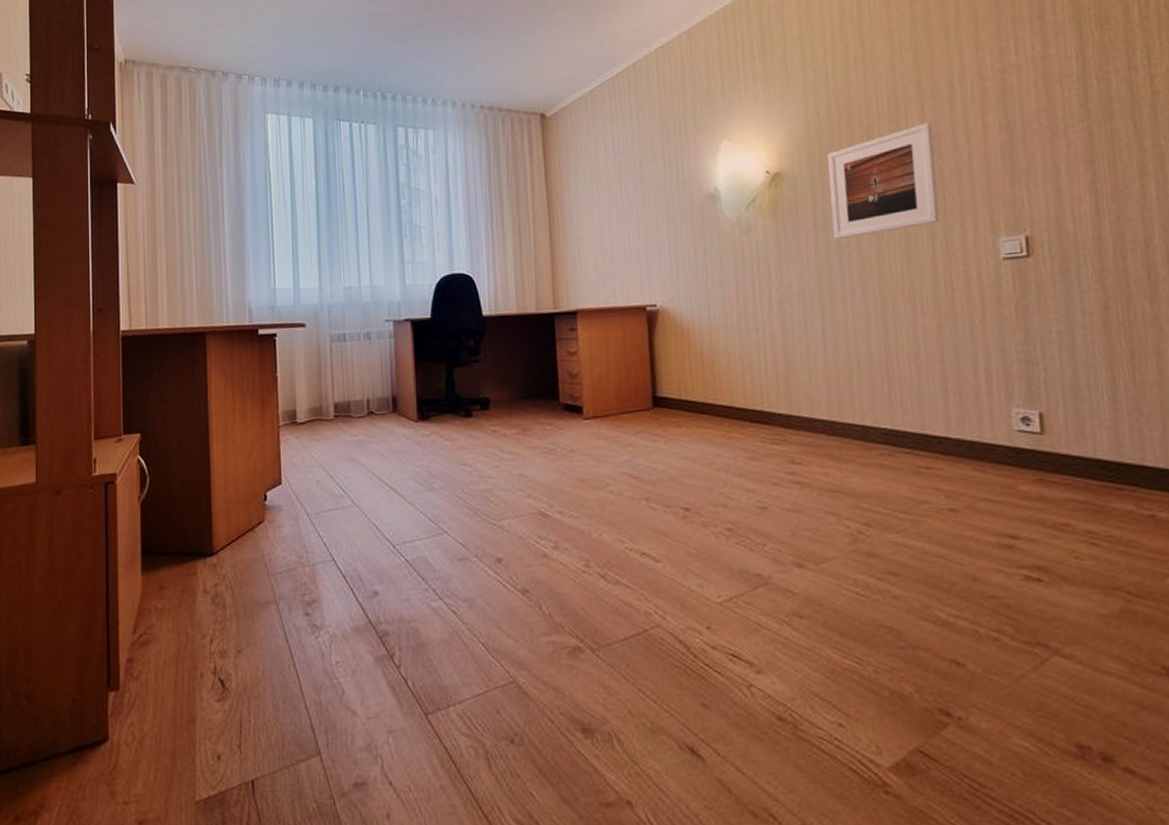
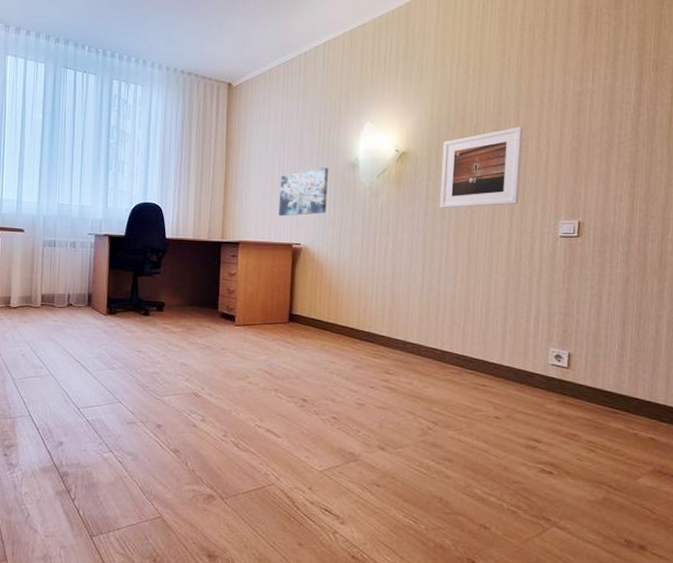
wall art: none [620,204,685,273] -> present [279,168,329,216]

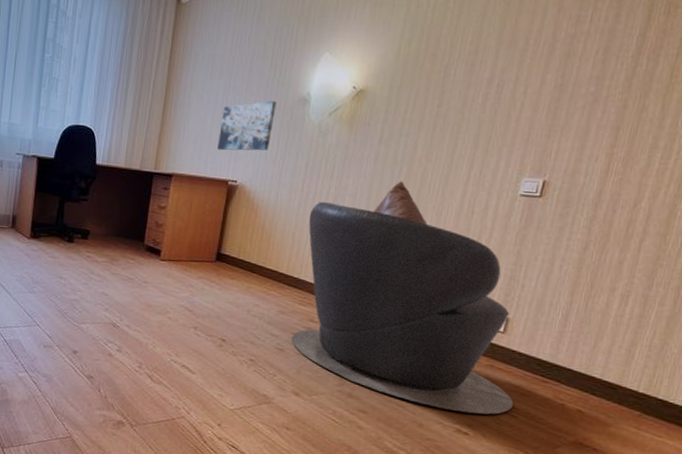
leather: none [370,232,589,451] -> present [291,181,513,415]
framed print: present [439,127,523,208] -> none [392,70,500,157]

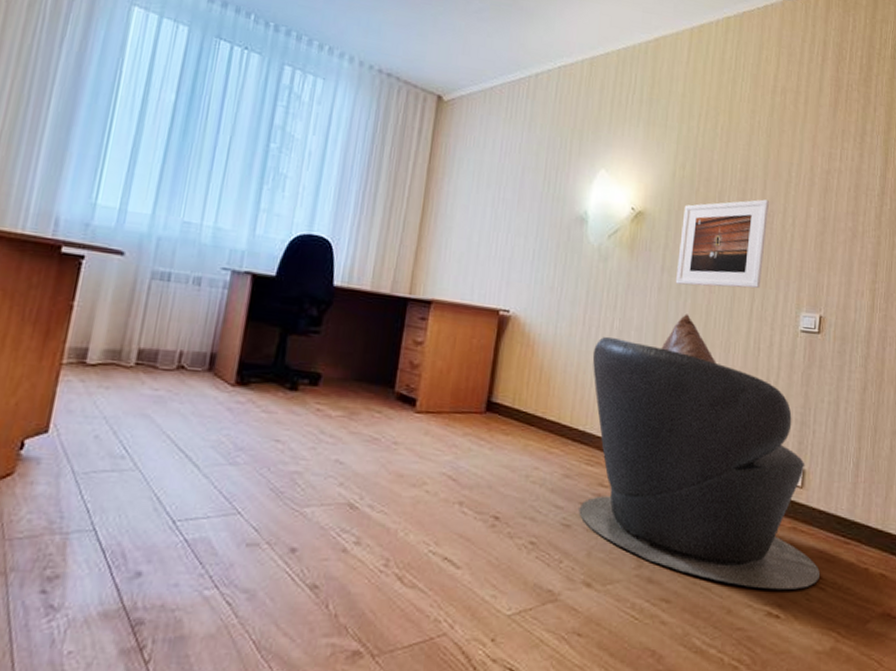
wall art: present [217,101,277,151] -> none [486,218,552,275]
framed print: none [392,70,500,157] -> present [675,199,769,289]

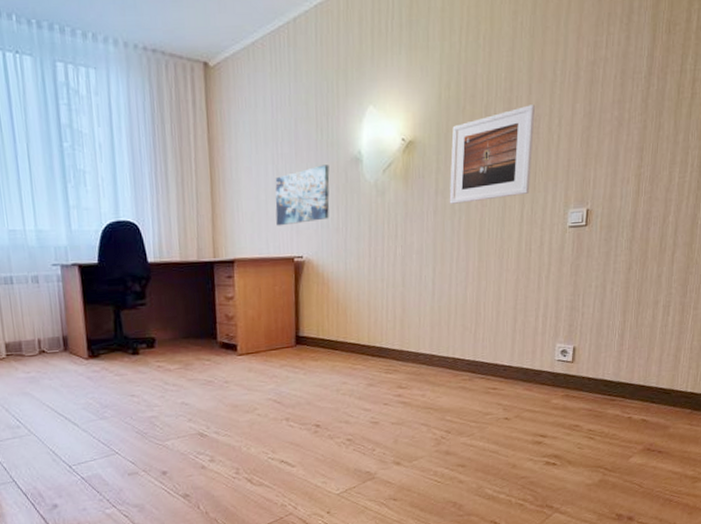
wall art: none [486,218,552,275] -> present [275,164,330,226]
leather: present [579,314,820,590] -> none [380,230,589,446]

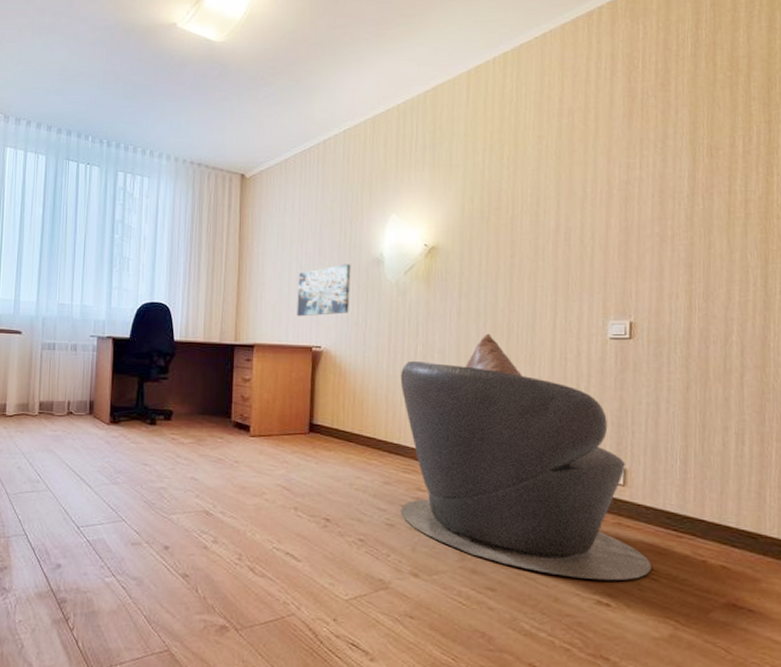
leather: none [380,230,589,446] -> present [400,333,651,580]
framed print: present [449,104,535,204] -> none [473,218,565,307]

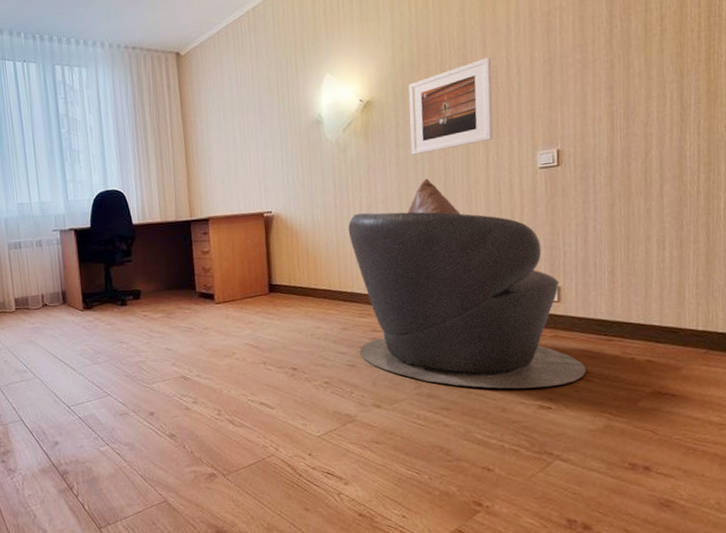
wall art: present [297,264,351,317] -> none [242,128,295,186]
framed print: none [473,218,565,307] -> present [408,57,494,155]

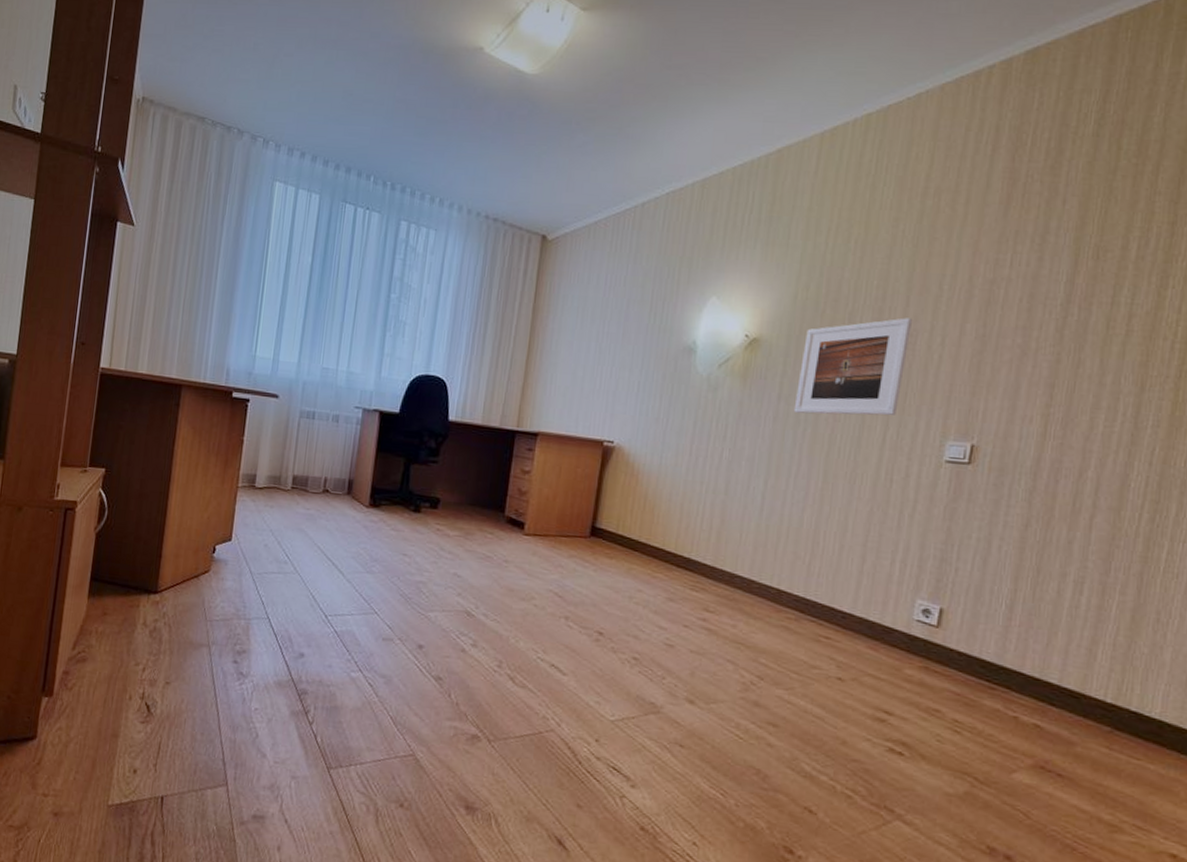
leather: present [348,178,586,389] -> none [682,443,955,730]

